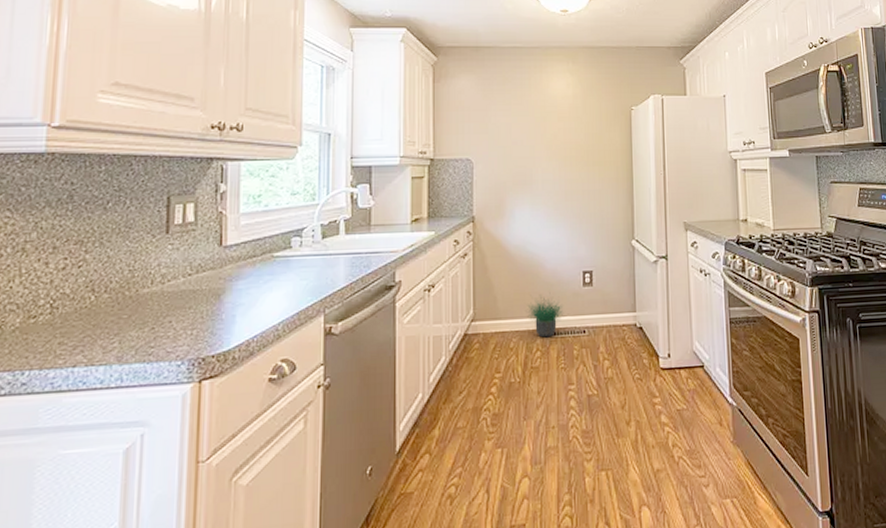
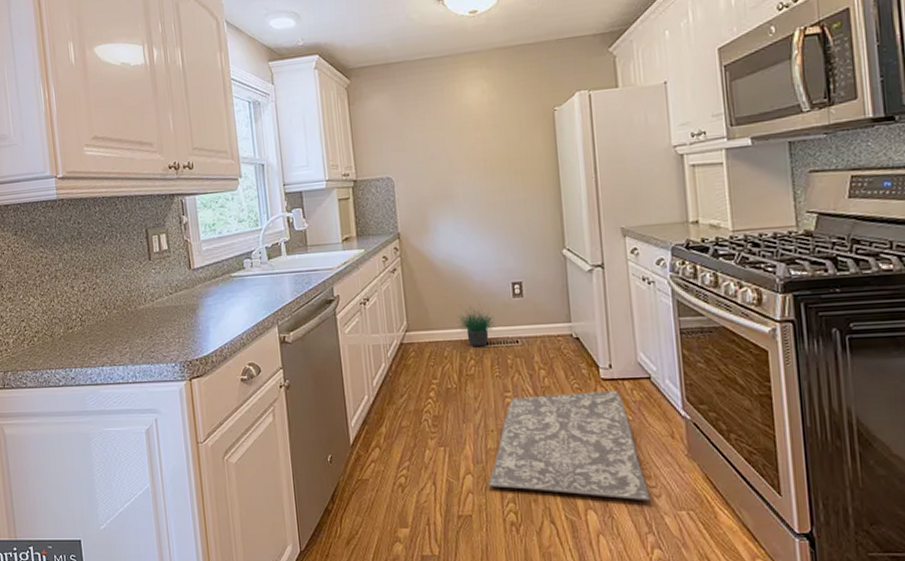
rug: none [545,380,700,492] -> present [488,390,651,501]

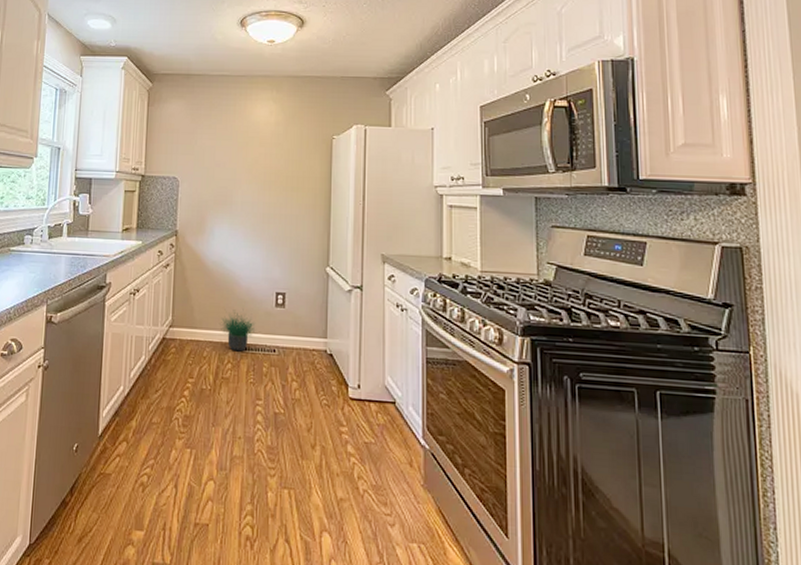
rug: present [488,390,651,501] -> none [229,406,384,530]

